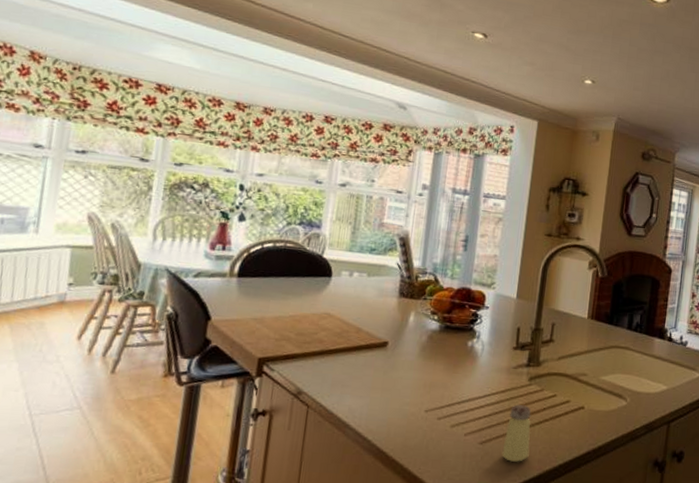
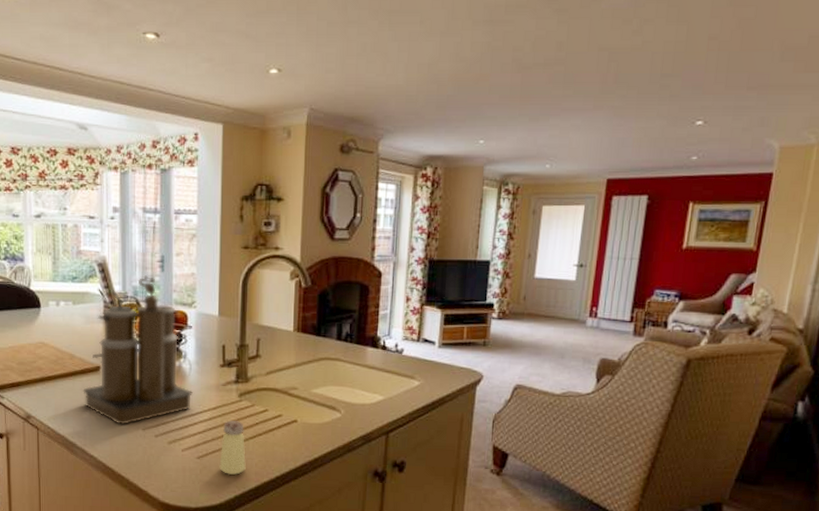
coffee maker: none [365,253,482,405] -> present [83,275,193,425]

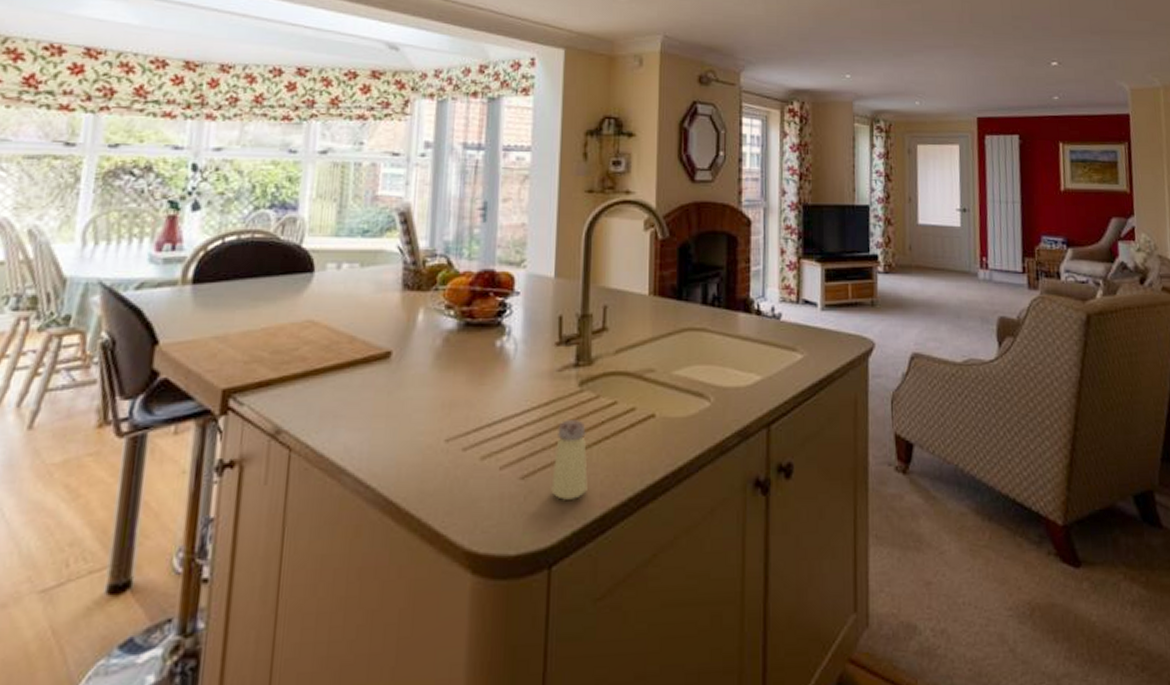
coffee maker: present [83,275,193,425] -> none [363,227,518,435]

